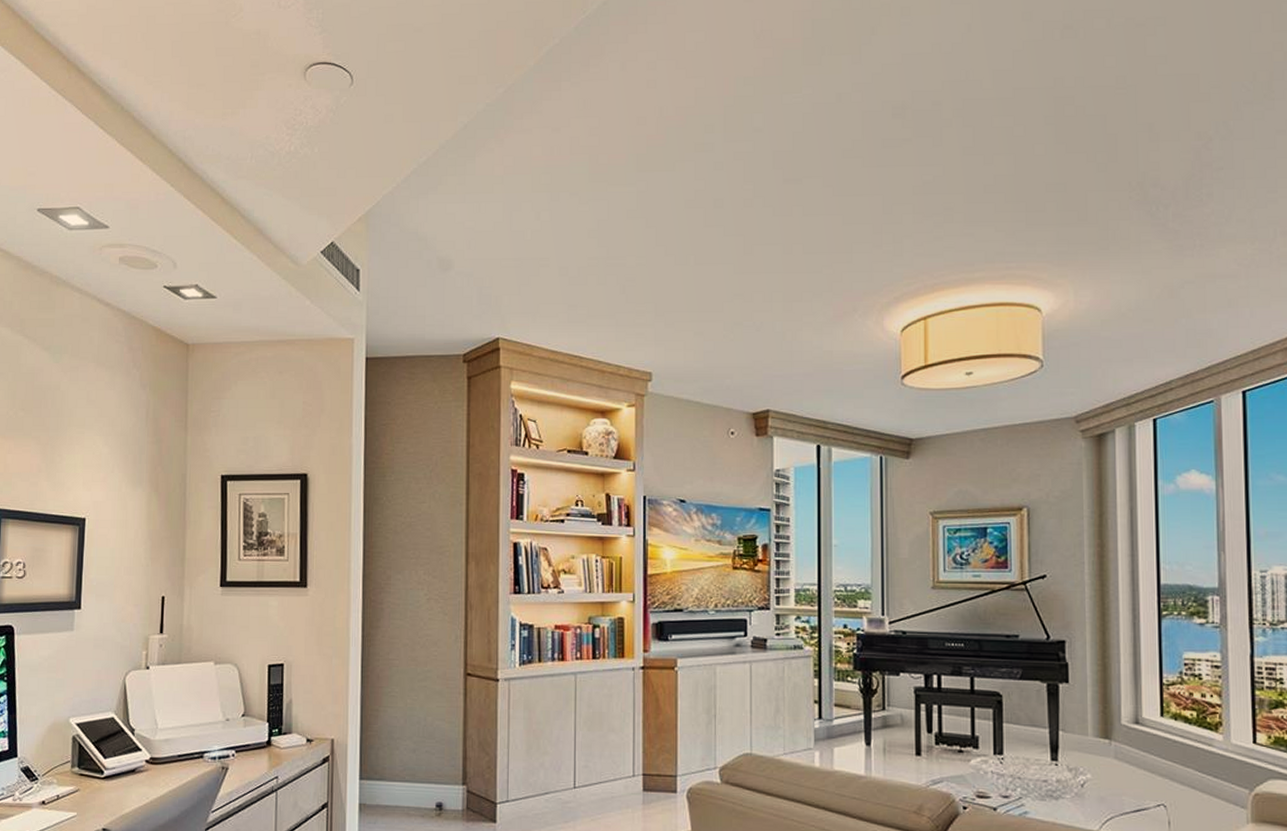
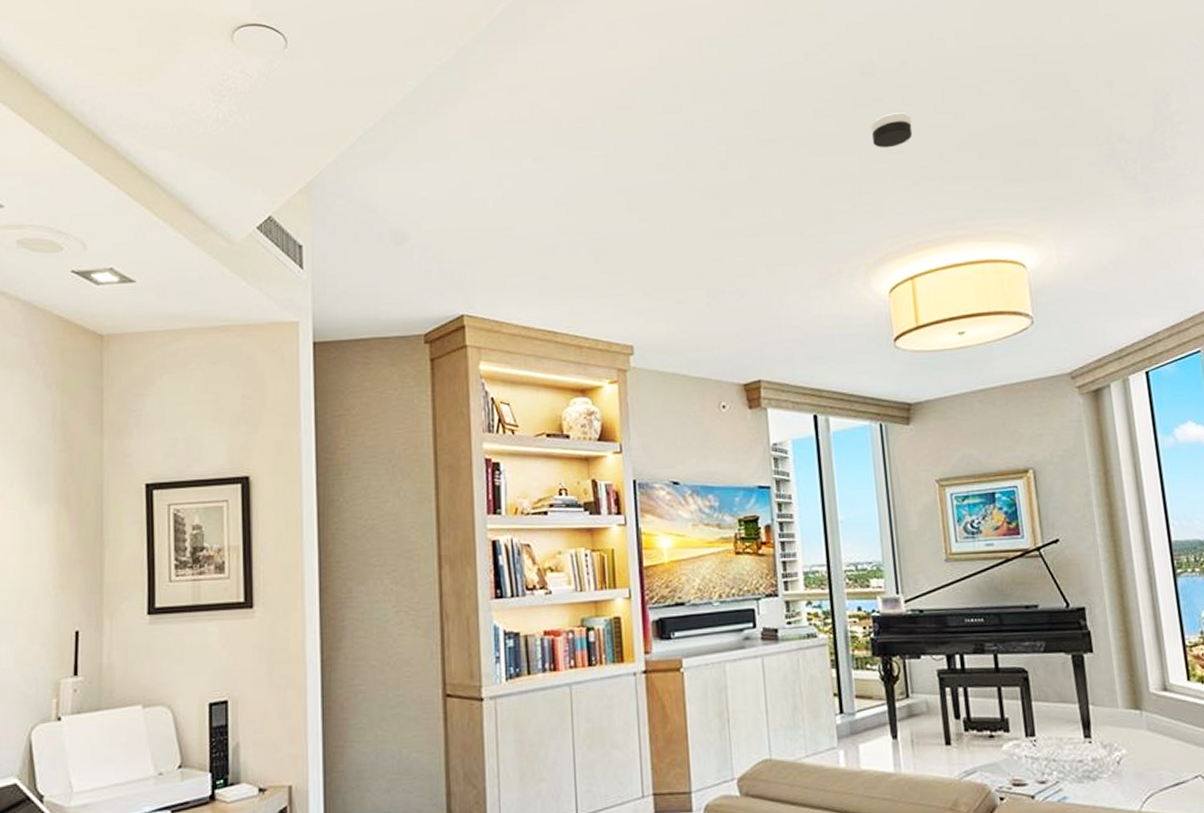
smoke detector: none [897,154,939,189] -> present [871,112,913,148]

